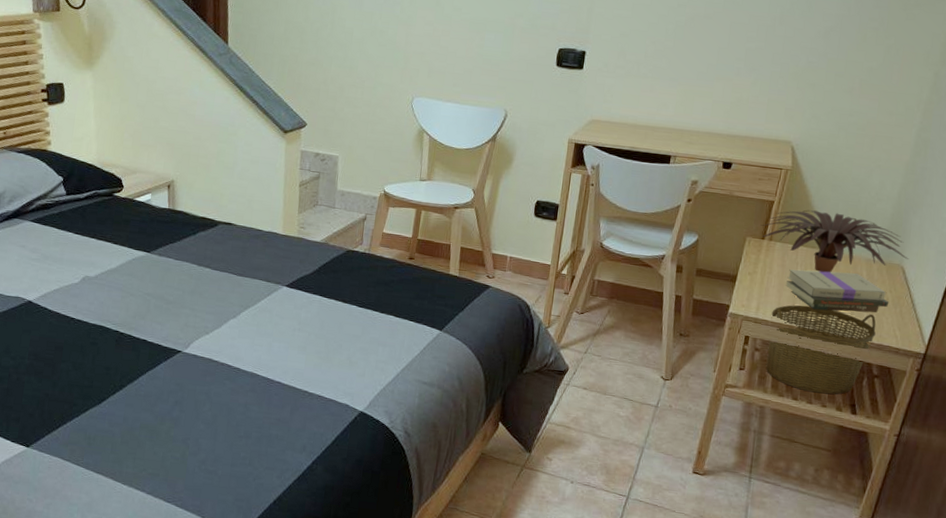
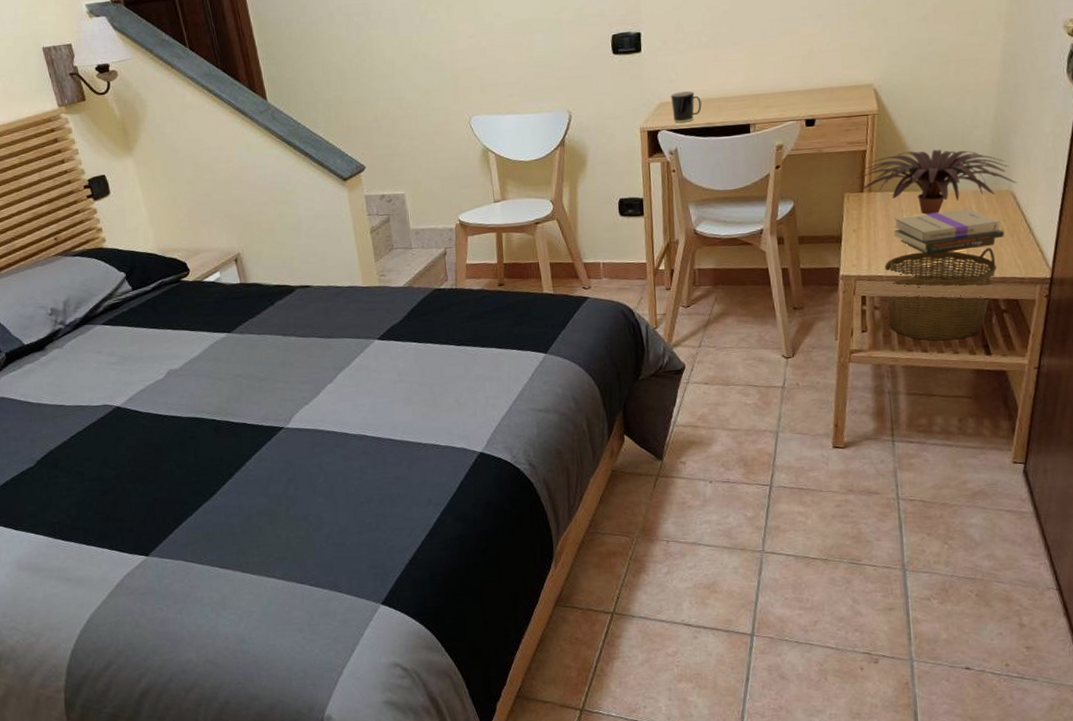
mug: none [601,113,630,143] -> present [671,91,702,123]

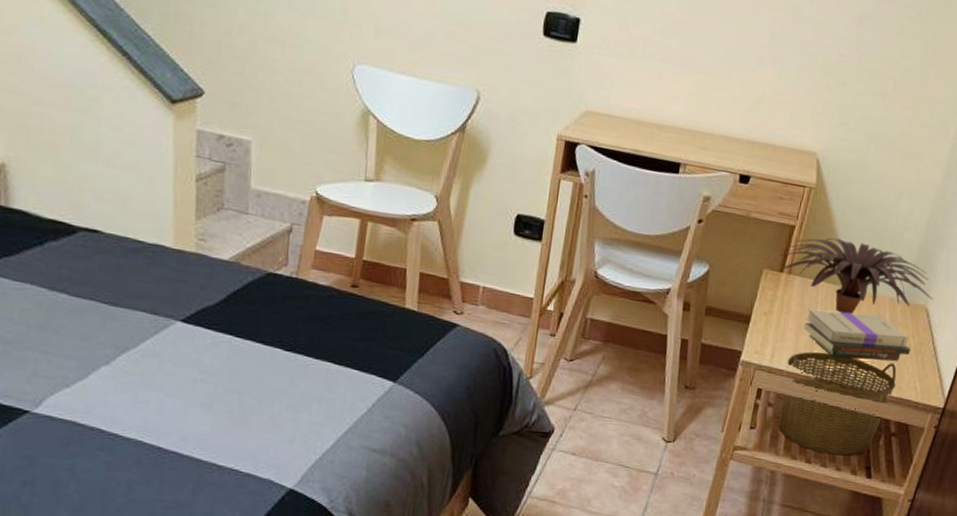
mug: present [671,91,702,123] -> none [597,103,633,143]

